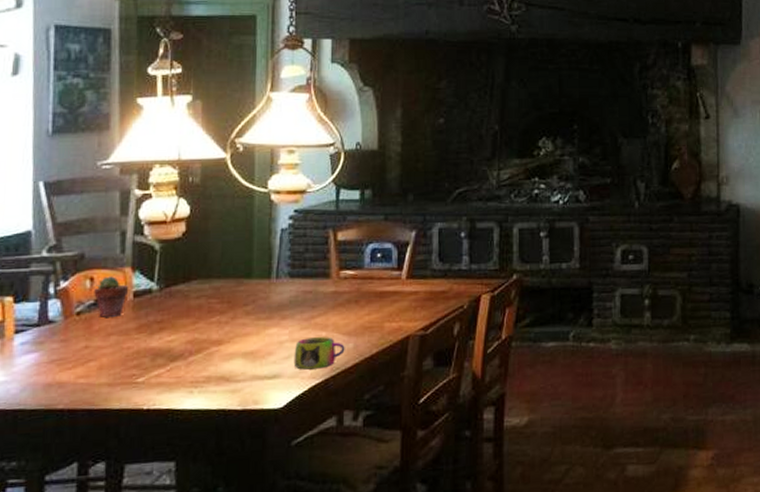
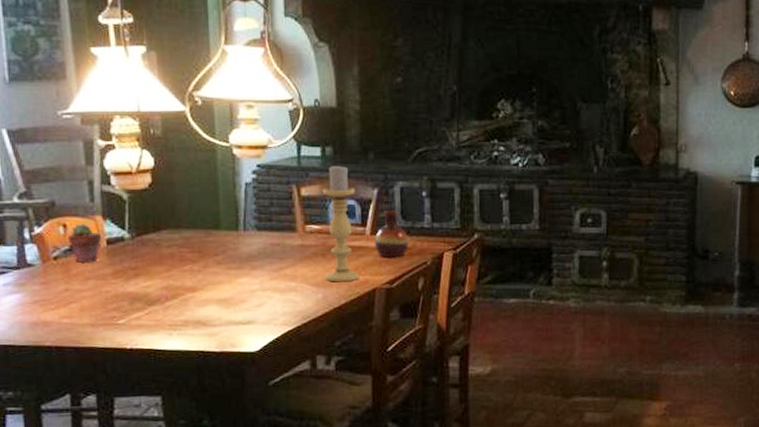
mug: present [293,337,345,370] -> none [265,287,315,317]
candle holder: none [358,206,393,330] -> present [323,164,359,282]
vase: none [410,251,446,303] -> present [374,209,409,258]

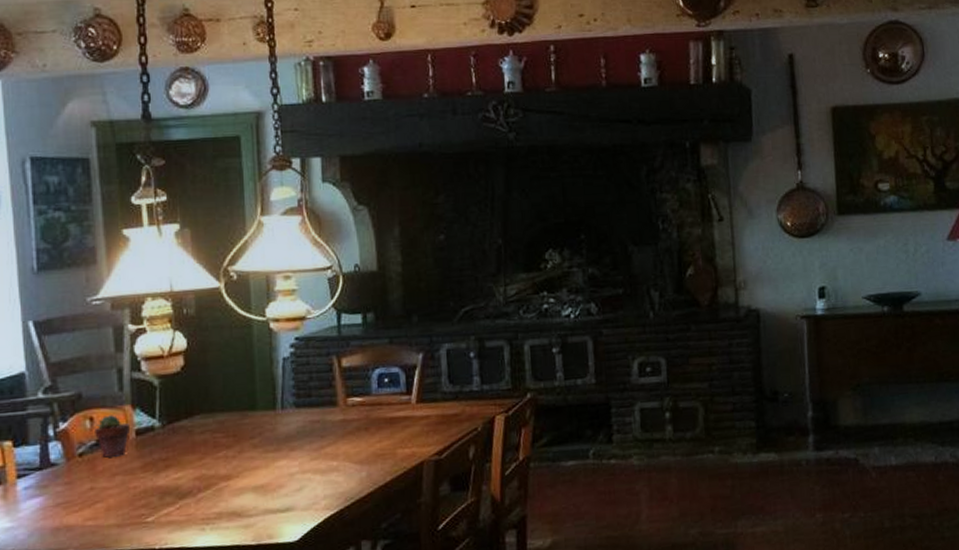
candle holder: present [323,164,359,282] -> none [364,330,406,458]
vase: present [374,209,409,258] -> none [420,374,458,427]

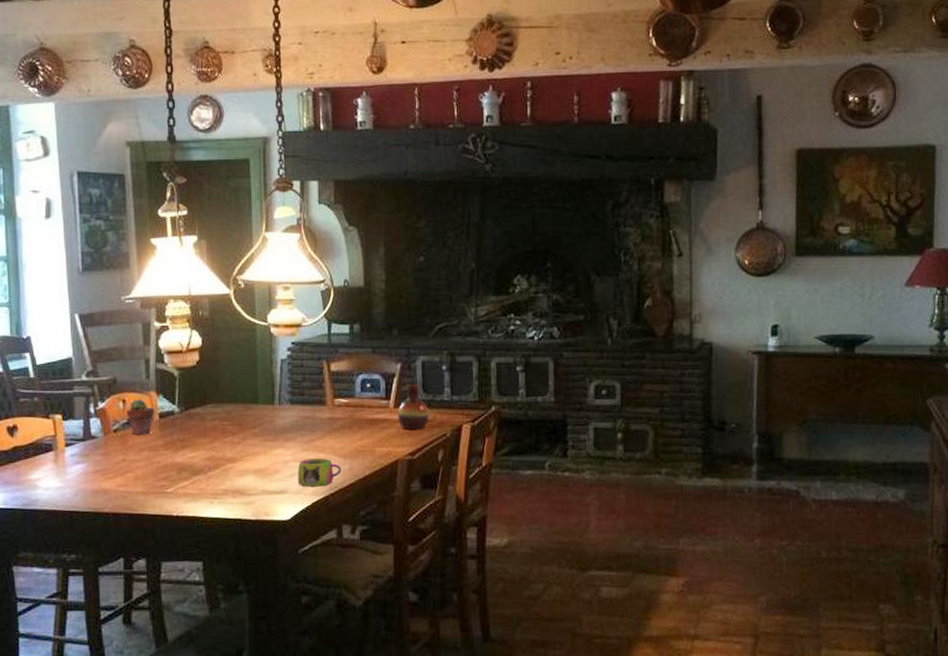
mug: none [305,466,358,501] -> present [297,458,342,487]
vase: none [420,374,458,427] -> present [397,383,430,431]

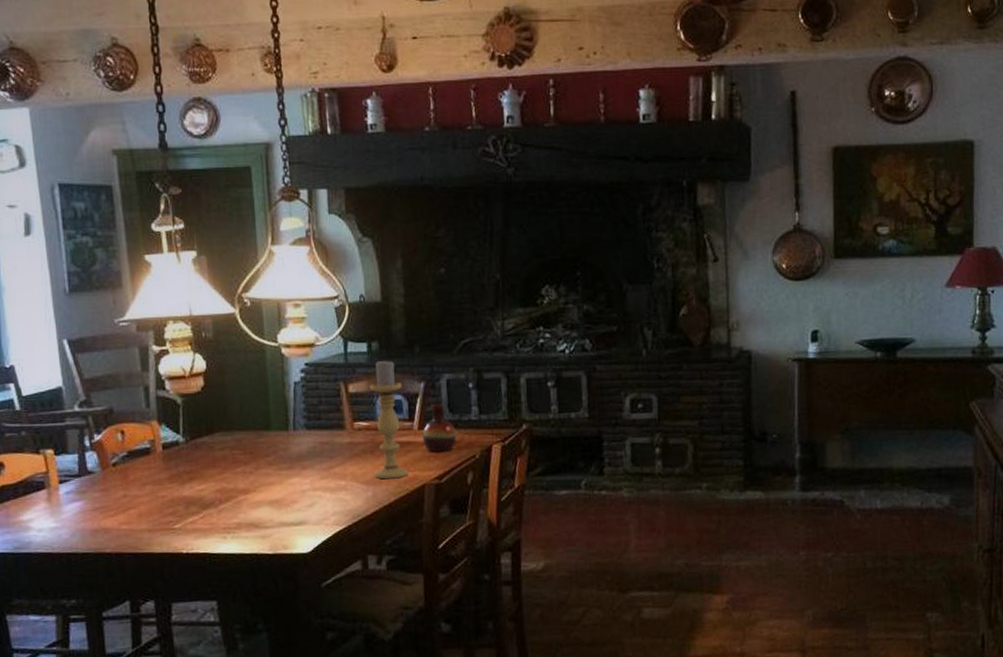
potted succulent: present [126,399,155,435] -> none [126,429,158,468]
mug: present [297,458,342,487] -> none [316,486,365,517]
candle holder: none [350,340,383,454] -> present [370,358,408,480]

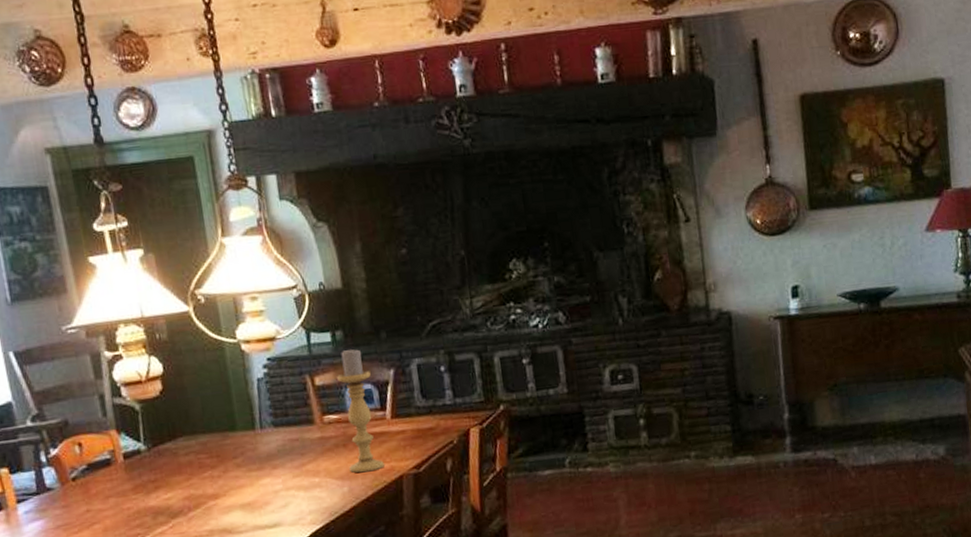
vase: present [422,402,457,453] -> none [395,389,433,442]

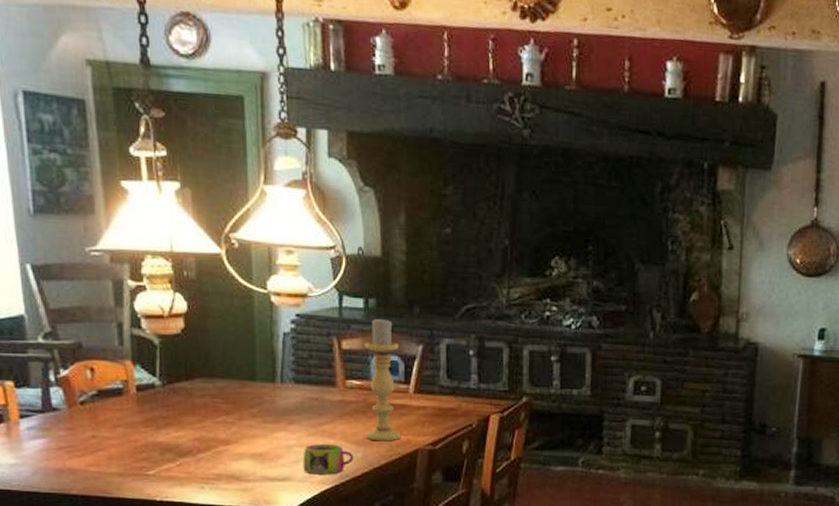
mug: none [290,482,341,517] -> present [302,444,354,475]

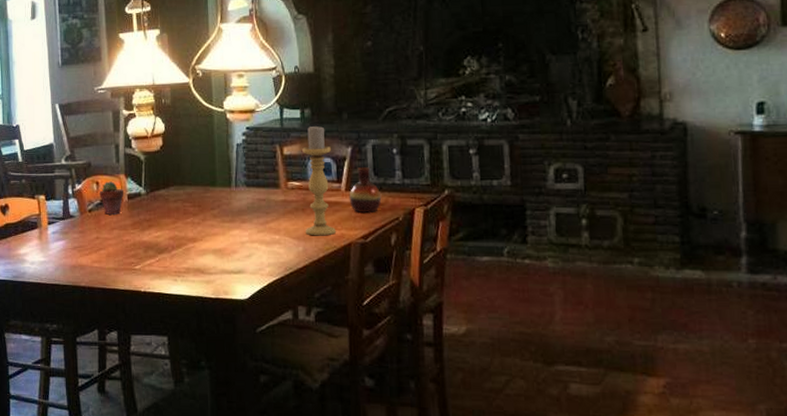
potted succulent: none [95,368,132,409] -> present [100,181,125,215]
mug: present [302,444,354,475] -> none [253,240,296,268]
vase: none [417,367,455,419] -> present [349,166,382,214]

